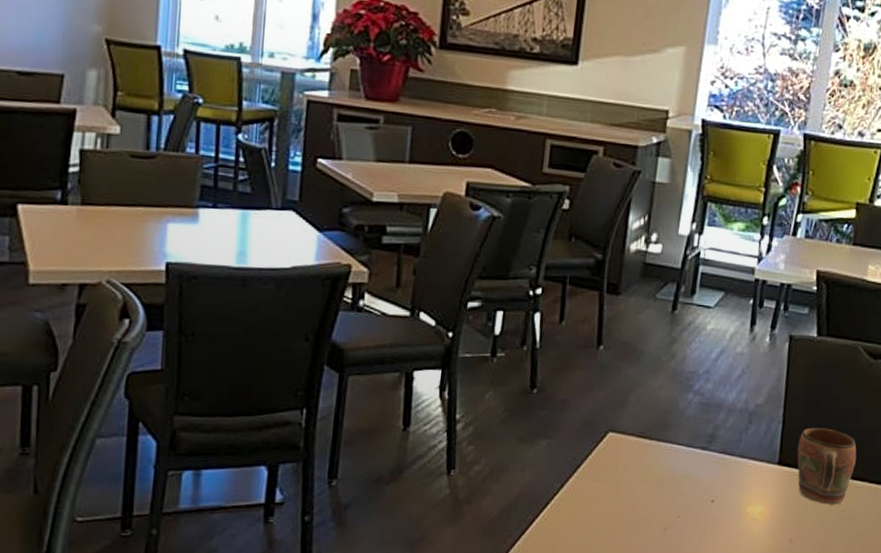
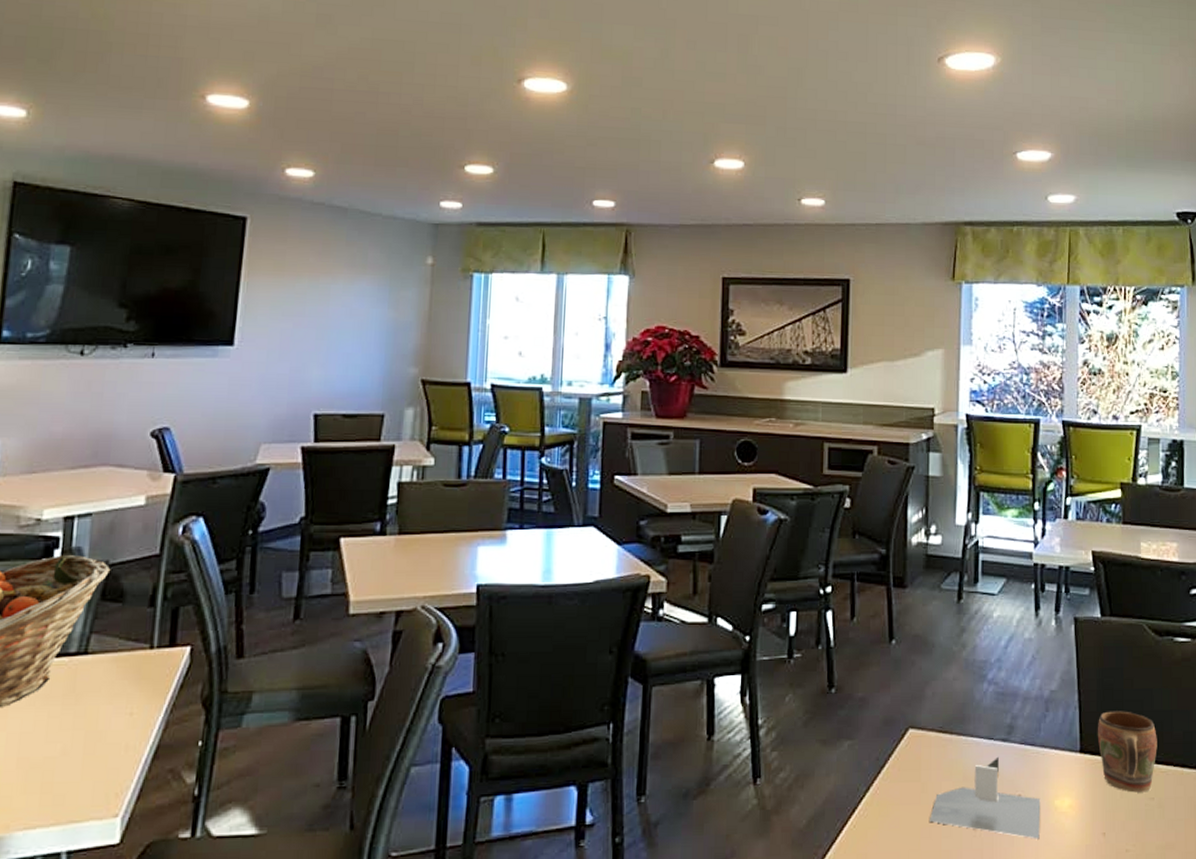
napkin holder: none [621,463,733,541] -> present [930,756,1041,839]

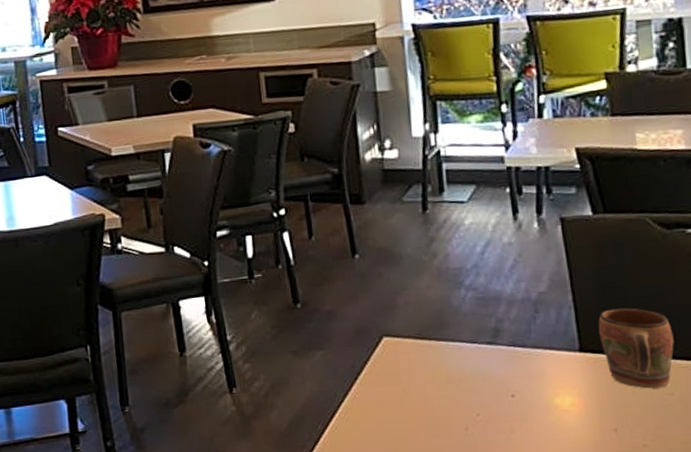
napkin holder: present [930,756,1041,839] -> none [415,359,540,436]

